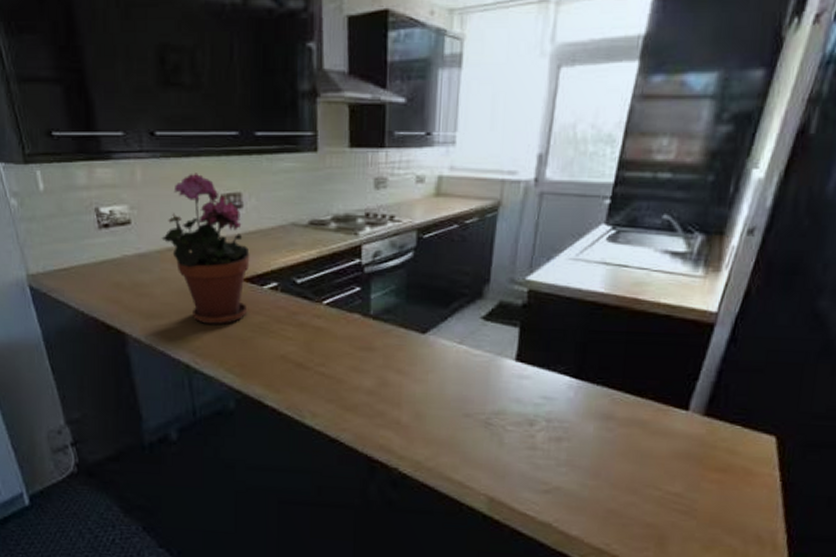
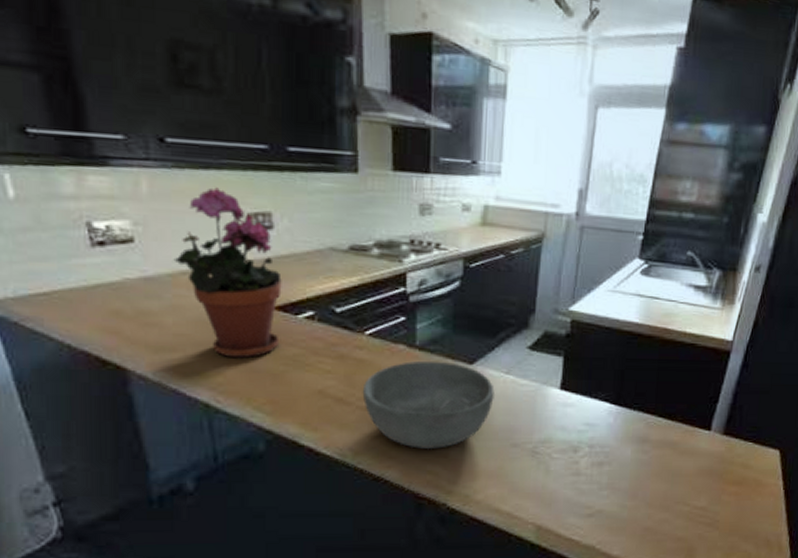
bowl: none [320,330,447,416] -> present [362,361,495,450]

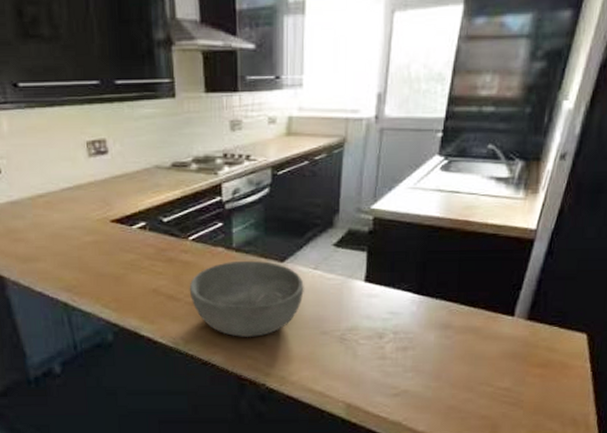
potted plant: present [173,187,282,359] -> none [32,121,119,265]

